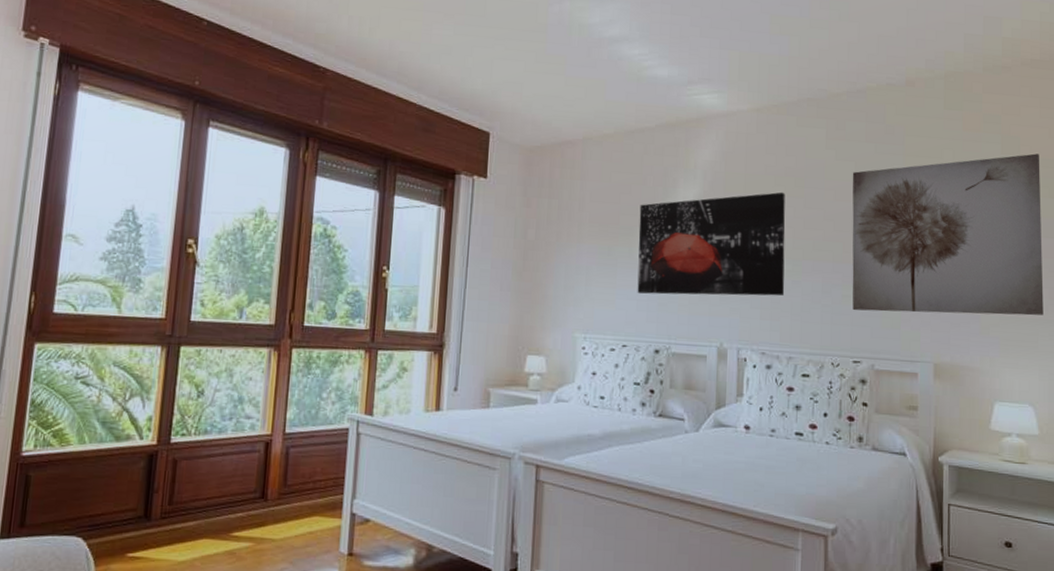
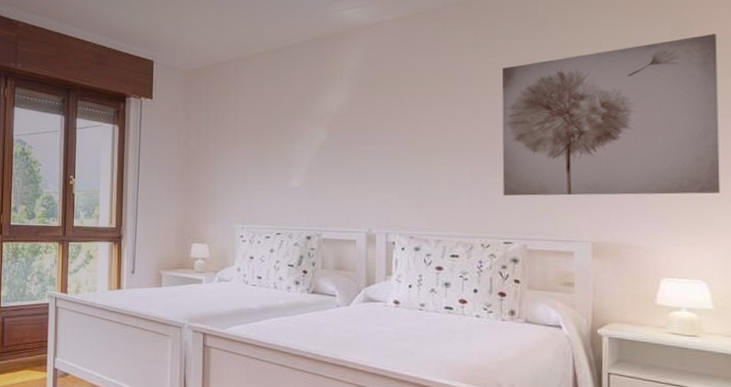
wall art: present [637,192,786,296] -> none [289,91,432,189]

